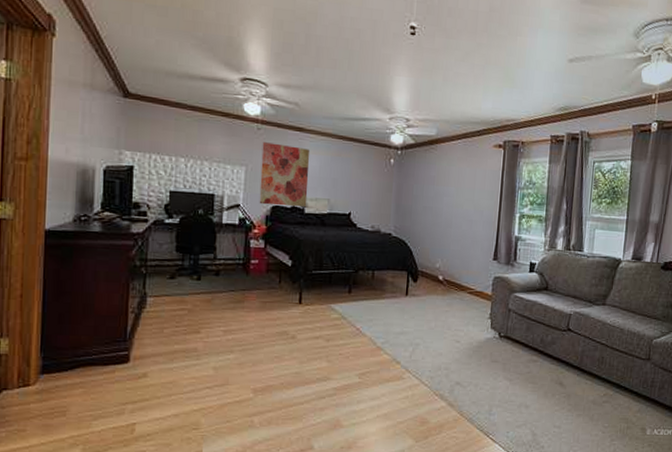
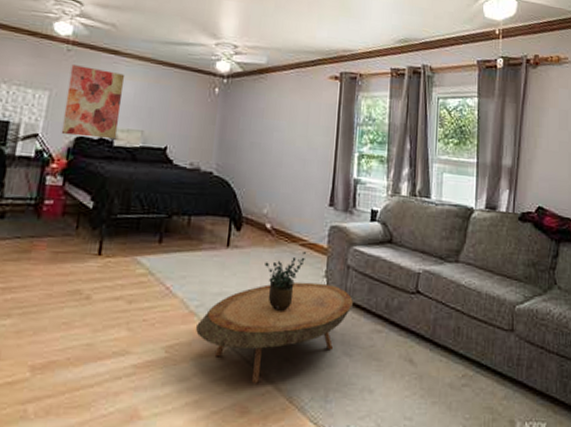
coffee table: none [383,322,513,402] -> present [196,281,353,384]
potted plant: none [438,298,473,346] -> present [264,251,306,311]

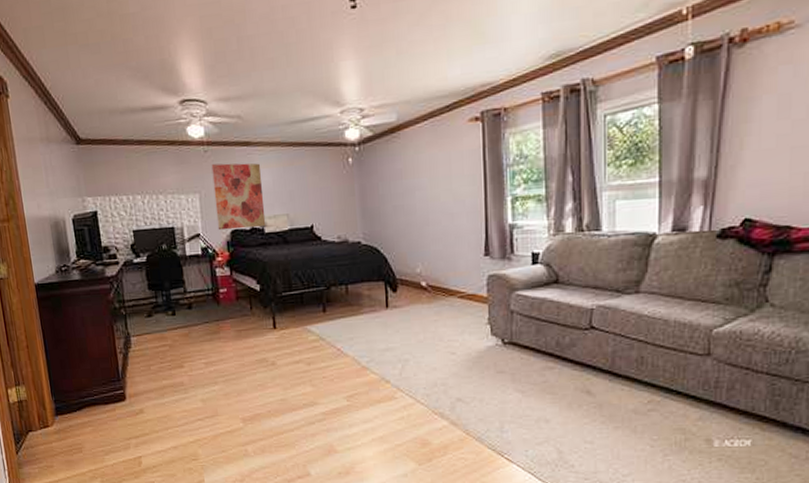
coffee table: present [196,281,353,384] -> none [370,330,520,421]
potted plant: present [264,251,306,311] -> none [425,302,465,359]

